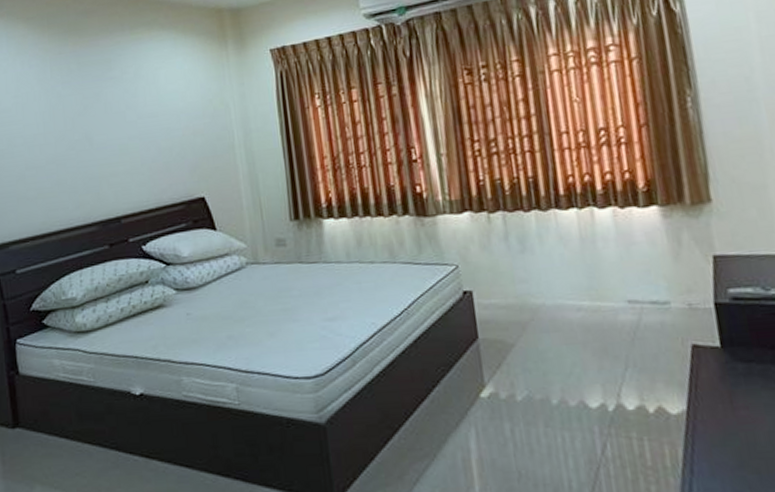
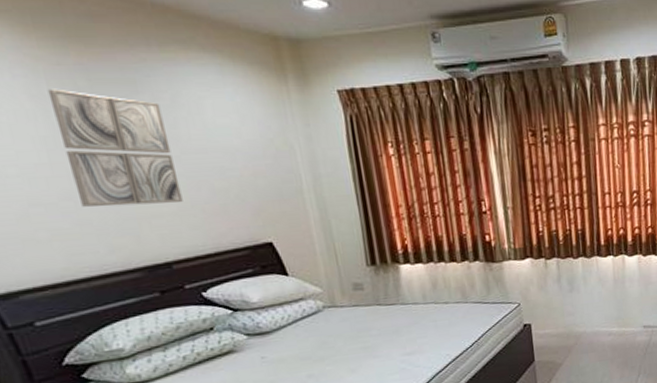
wall art: none [50,73,135,169] -> present [47,88,183,207]

